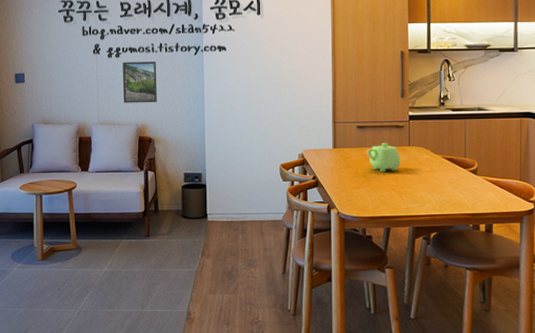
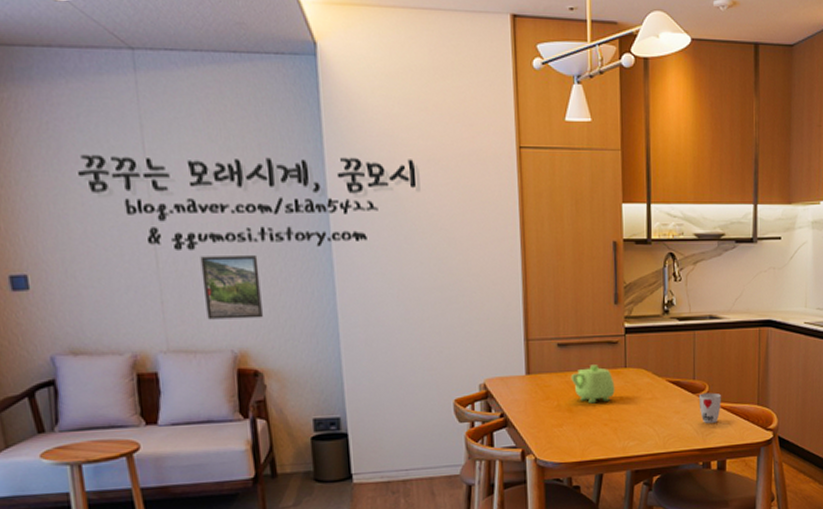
cup: none [469,169,489,193] -> present [698,392,722,423]

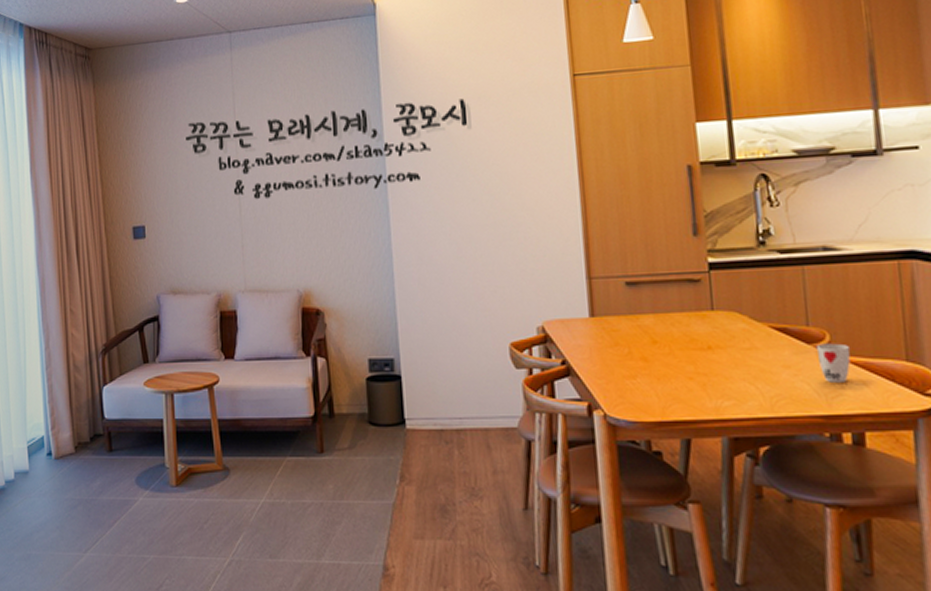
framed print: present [200,256,263,320] -> none [274,200,325,261]
teapot: present [570,364,615,404] -> none [643,306,701,352]

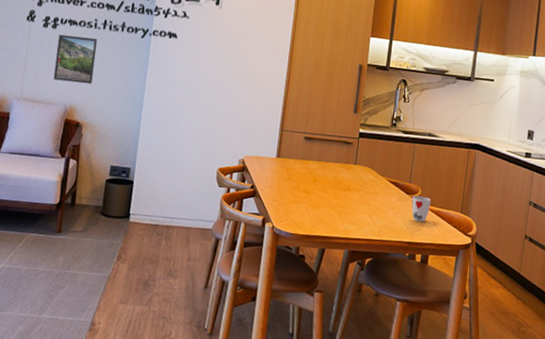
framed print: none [274,200,325,261] -> present [53,34,98,84]

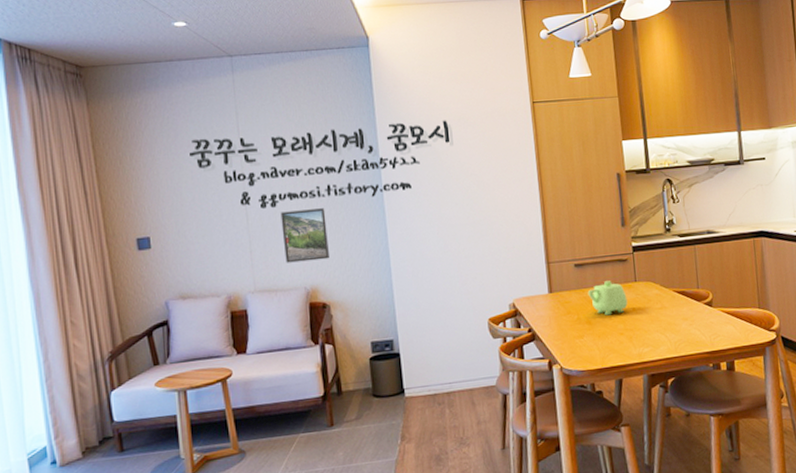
teapot: none [311,158,345,189] -> present [587,280,628,316]
cup: present [411,195,432,222] -> none [703,299,725,328]

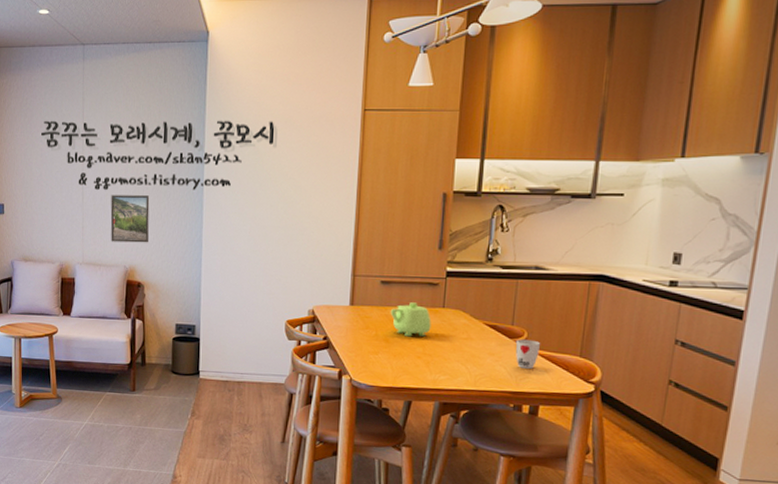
cup: none [703,299,725,328] -> present [515,339,541,369]

